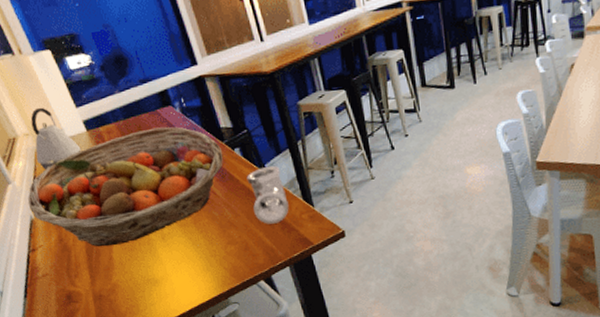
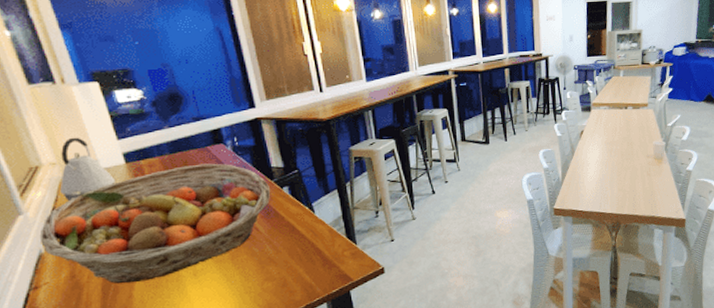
pipe fitting: present [246,165,289,224] -> none [292,204,332,261]

